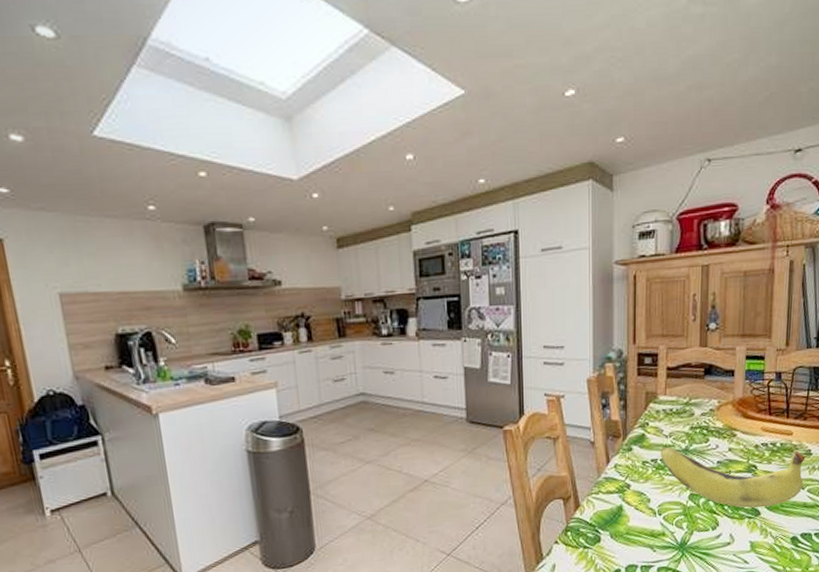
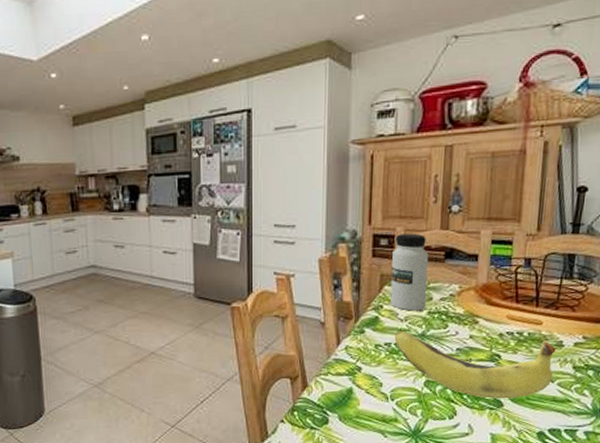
water bottle: none [655,351,690,427] -> present [390,233,428,311]

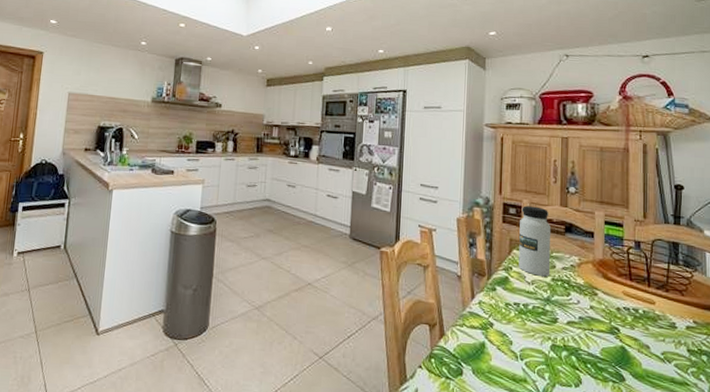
banana: present [394,330,556,399] -> none [522,292,670,375]

